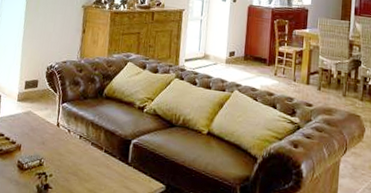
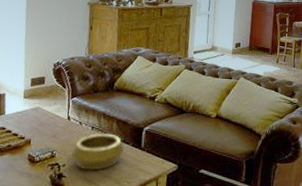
decorative bowl: none [59,142,111,185] -> present [71,133,125,171]

